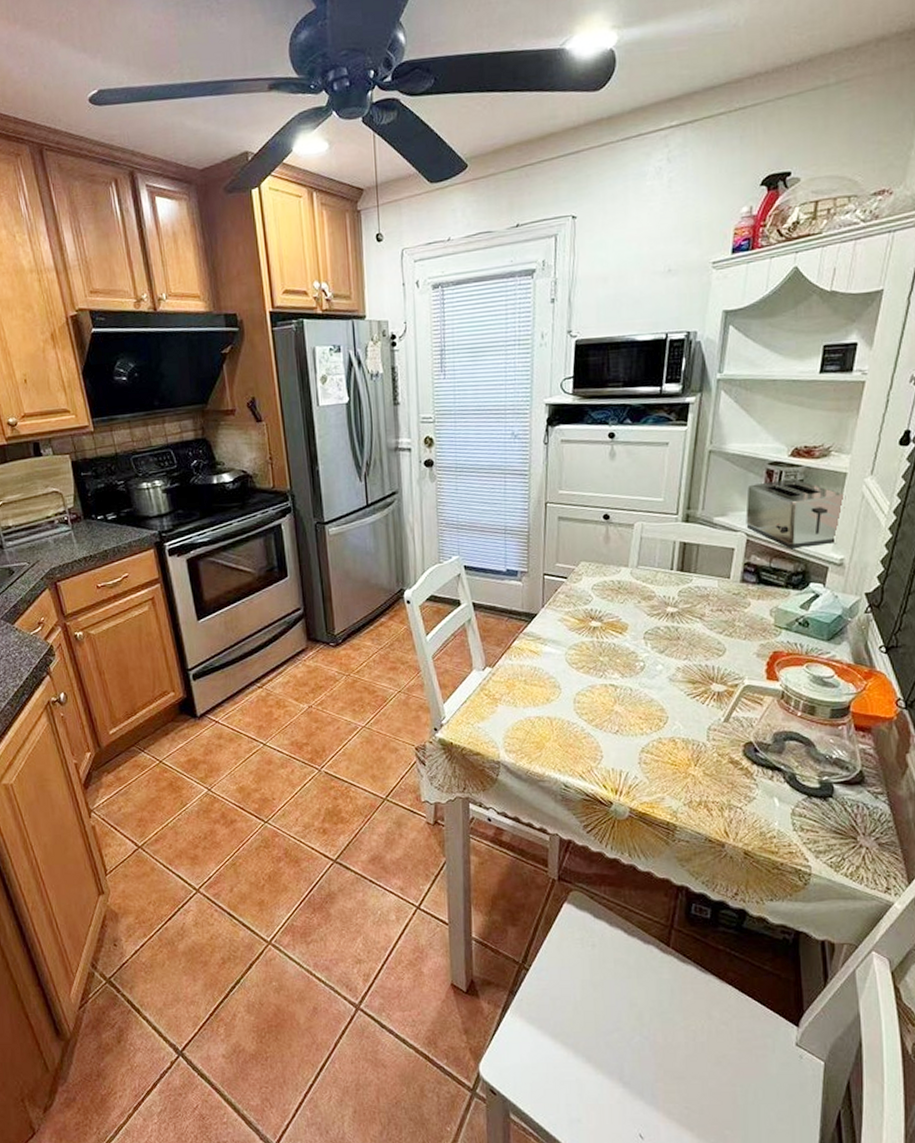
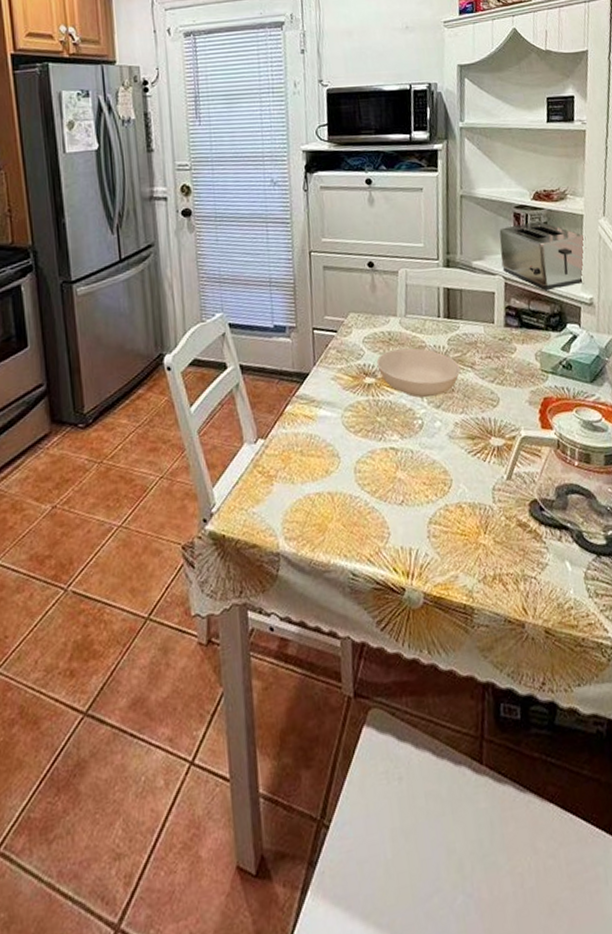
bowl: none [604,597,689,643] -> present [376,347,461,398]

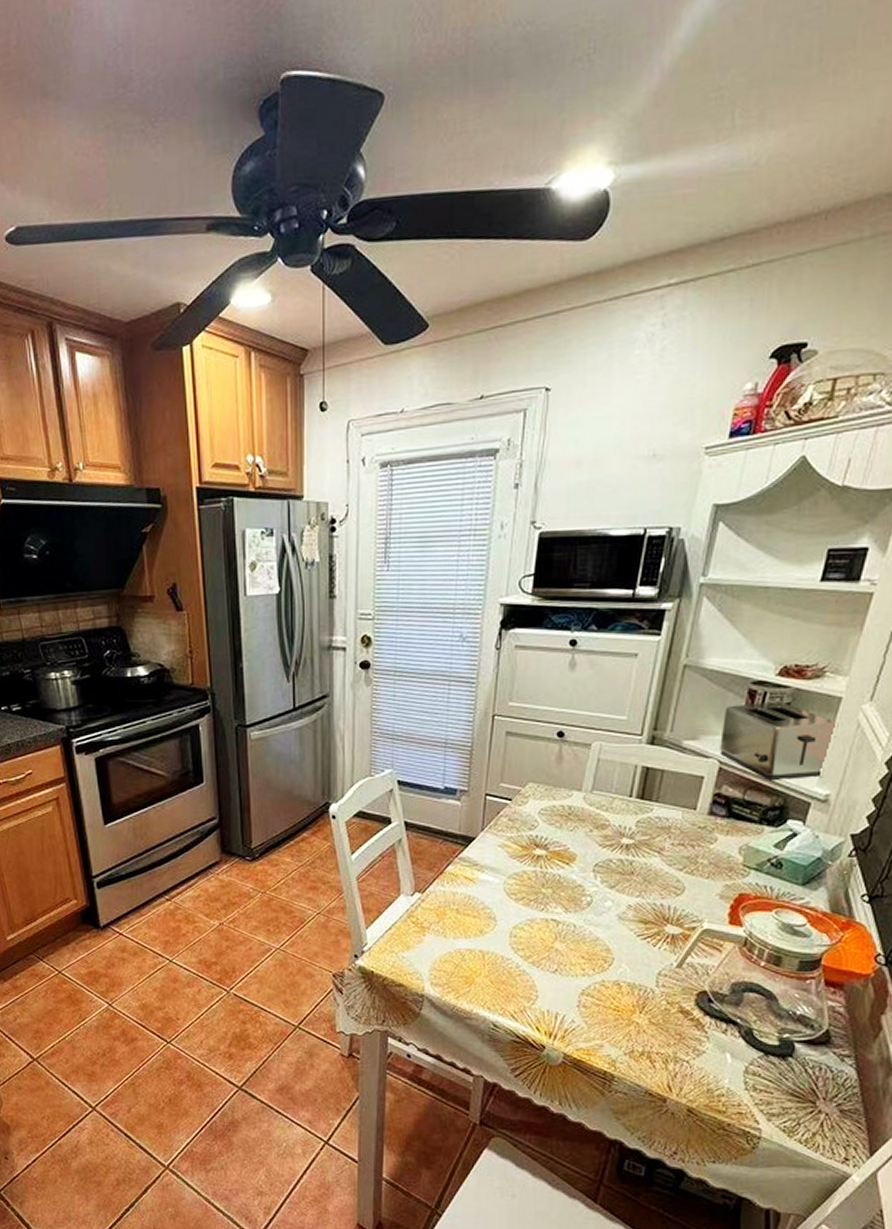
bowl: present [376,347,461,398] -> none [550,825,646,877]

